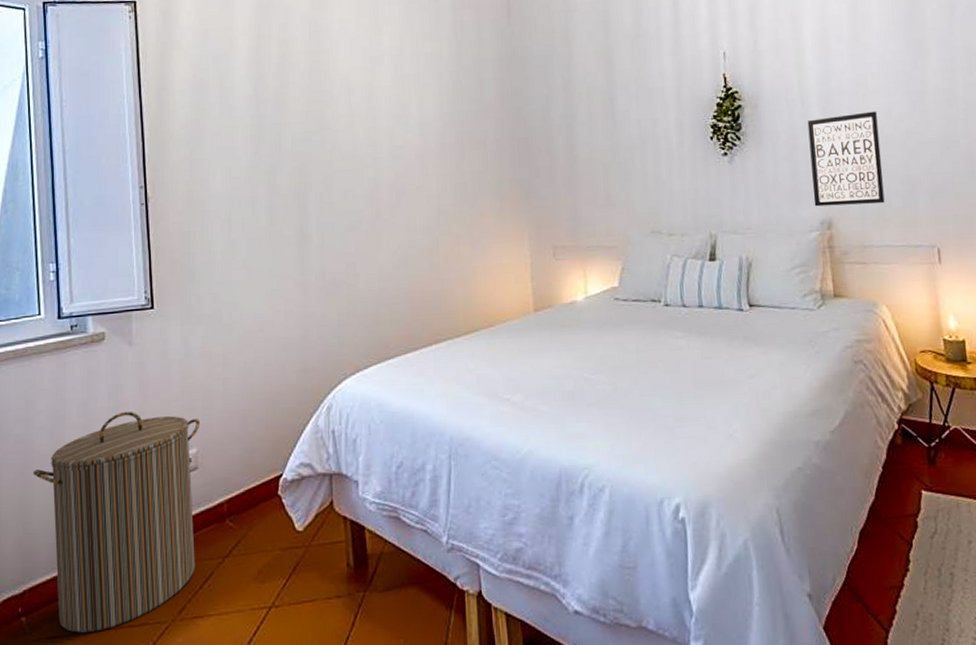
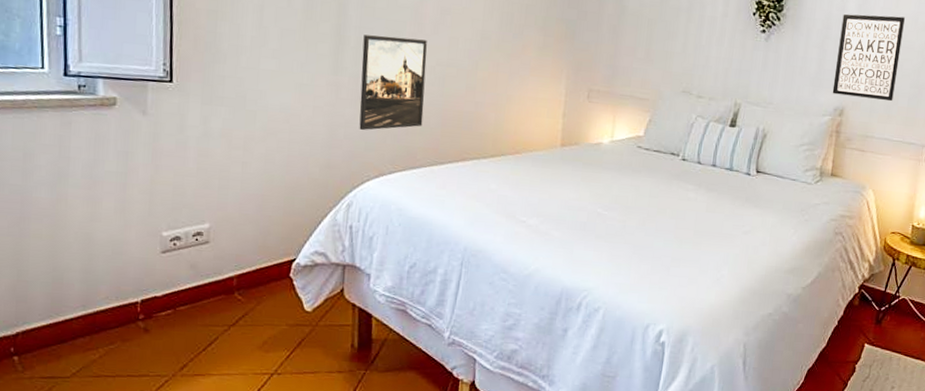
laundry hamper: present [32,412,201,633] -> none [30,179,216,377]
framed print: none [325,225,392,327] -> present [359,35,427,130]

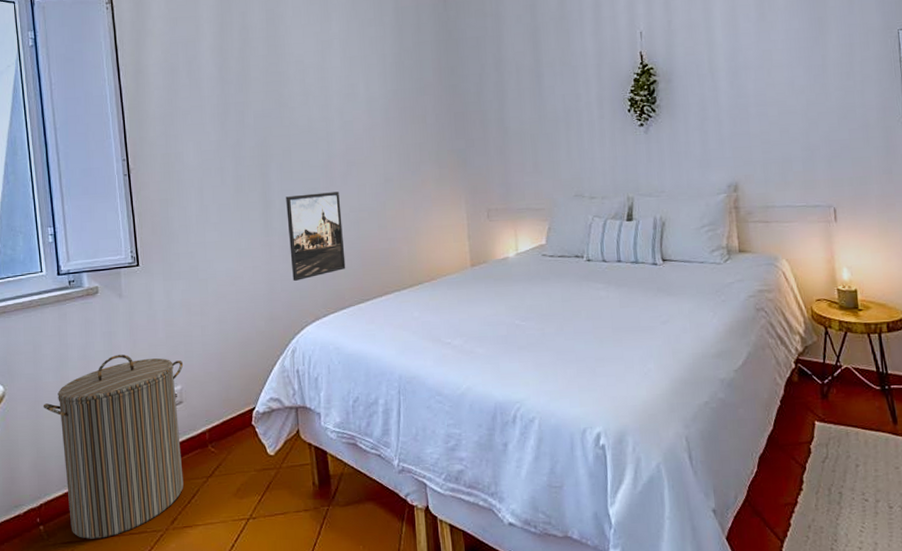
laundry hamper: none [30,179,216,377] -> present [43,355,184,539]
wall art: present [832,13,905,102] -> none [716,84,786,172]

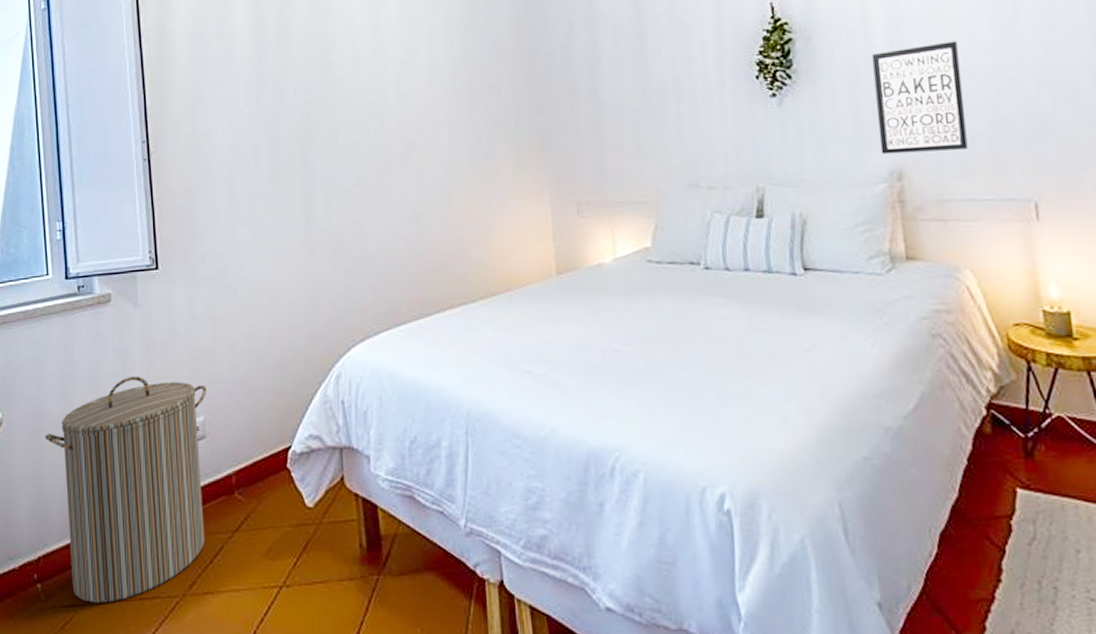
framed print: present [286,191,346,281] -> none [331,180,402,290]
wall art: none [716,84,786,172] -> present [871,41,968,155]

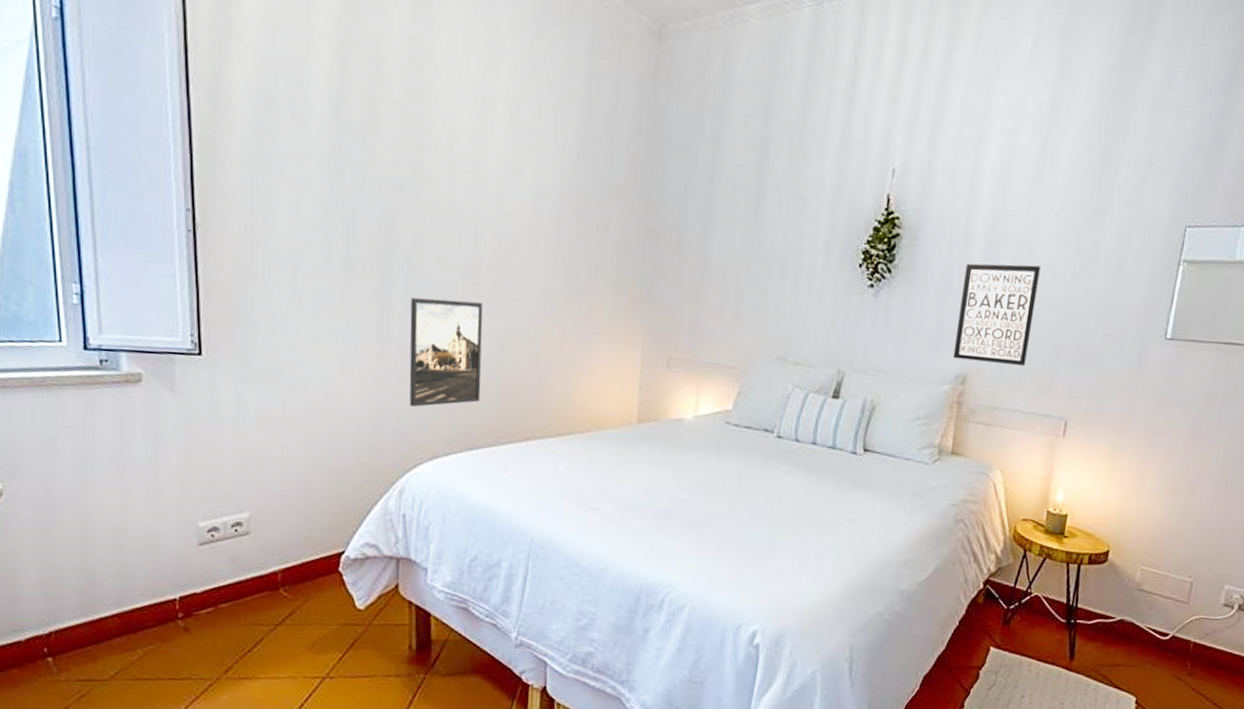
laundry hamper: present [44,377,208,603] -> none [56,464,255,680]
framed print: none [331,180,402,290] -> present [409,298,483,407]

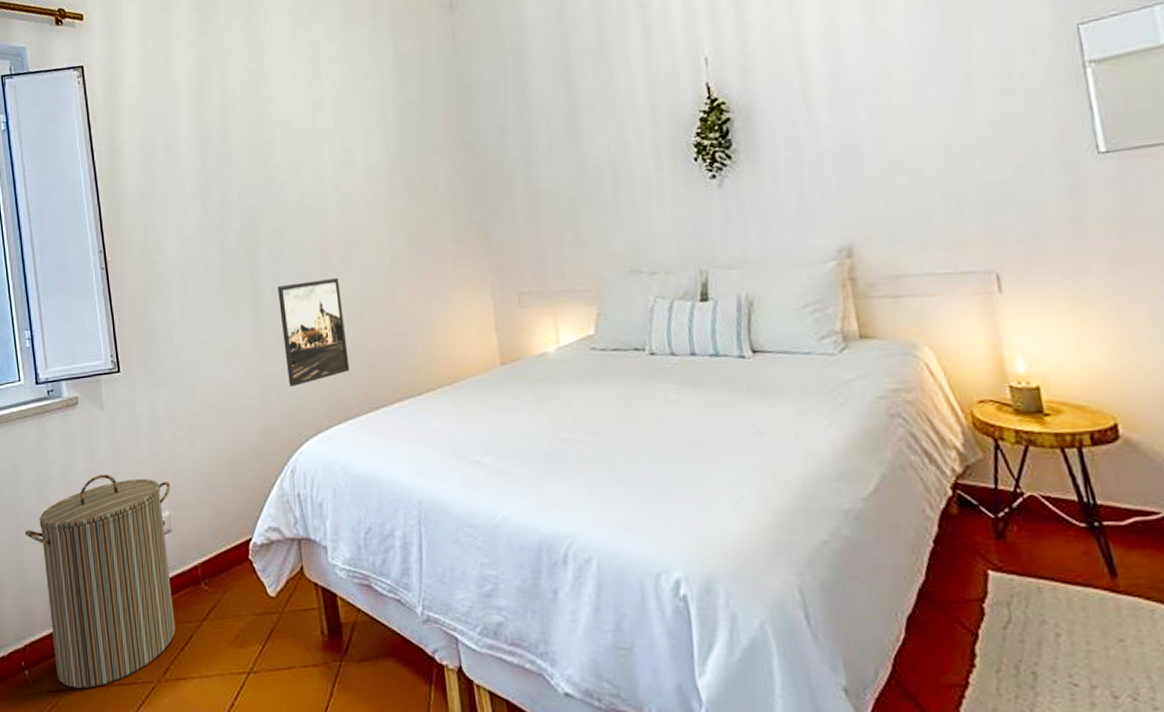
laundry hamper: none [56,464,255,680] -> present [24,474,176,688]
wall art: present [953,263,1040,367] -> none [814,111,922,232]

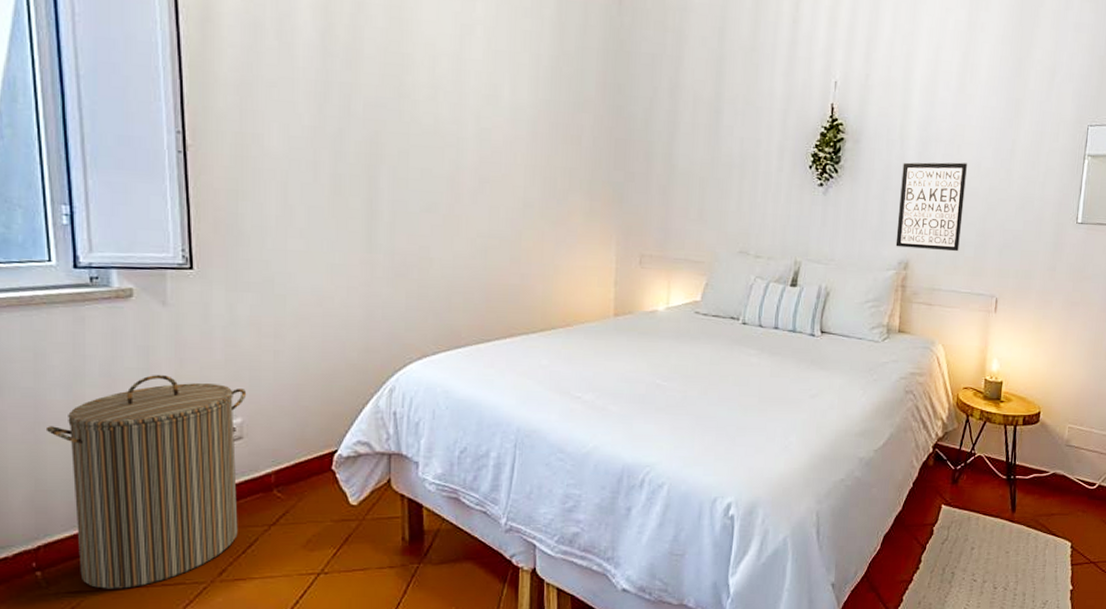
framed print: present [278,278,350,386] -> none [397,208,467,310]
wall art: none [814,111,922,232] -> present [895,162,967,252]

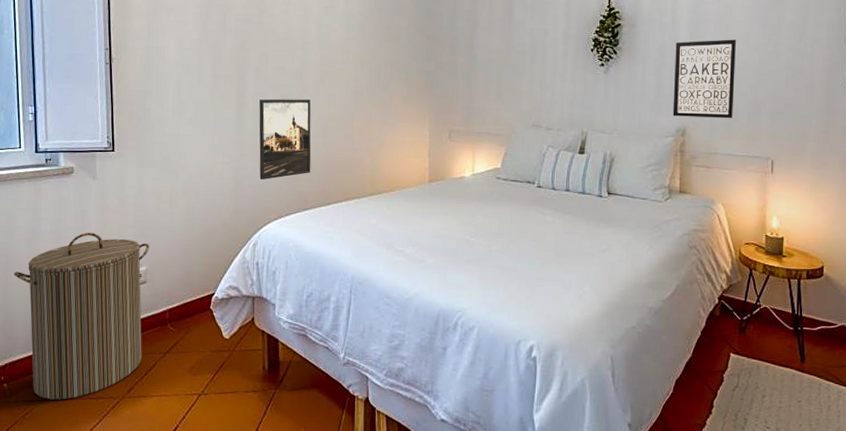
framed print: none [397,208,467,310] -> present [259,99,311,180]

